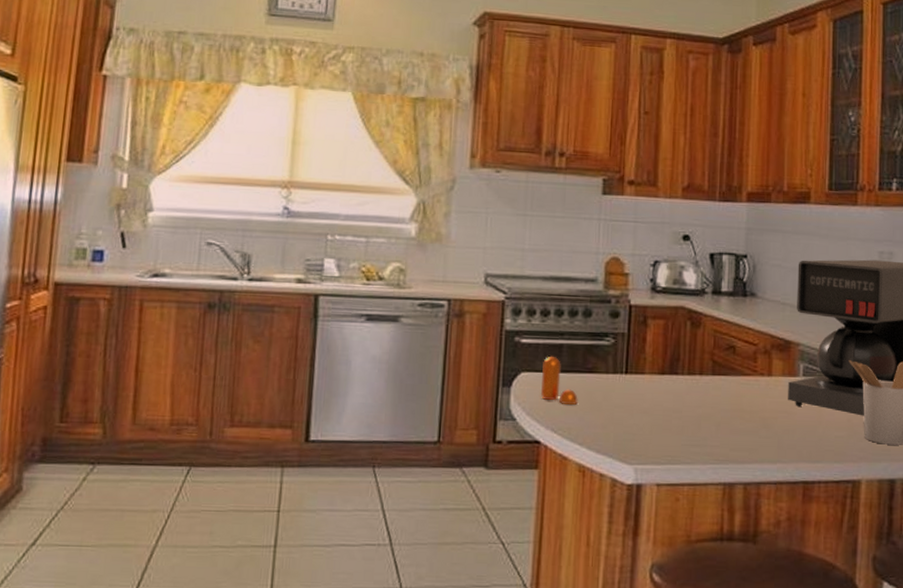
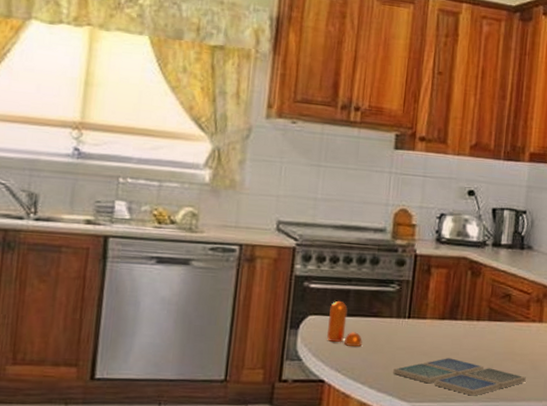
drink coaster: none [612,415,757,458] -> present [393,357,526,396]

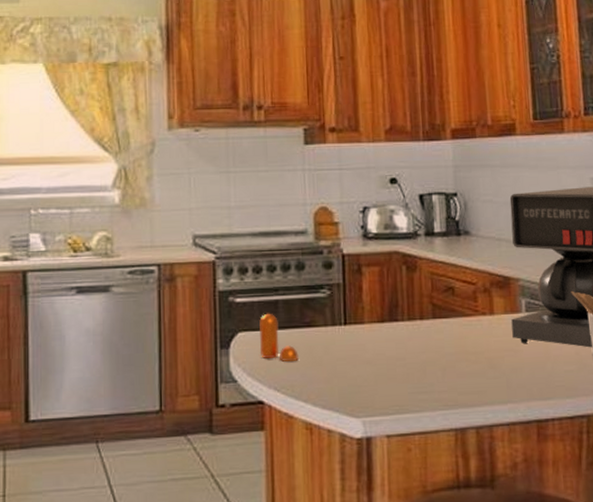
drink coaster: present [393,357,526,396] -> none [336,363,485,405]

